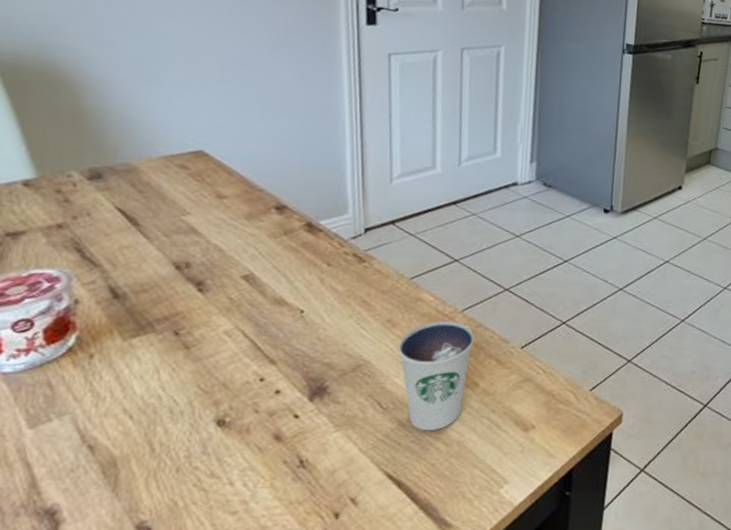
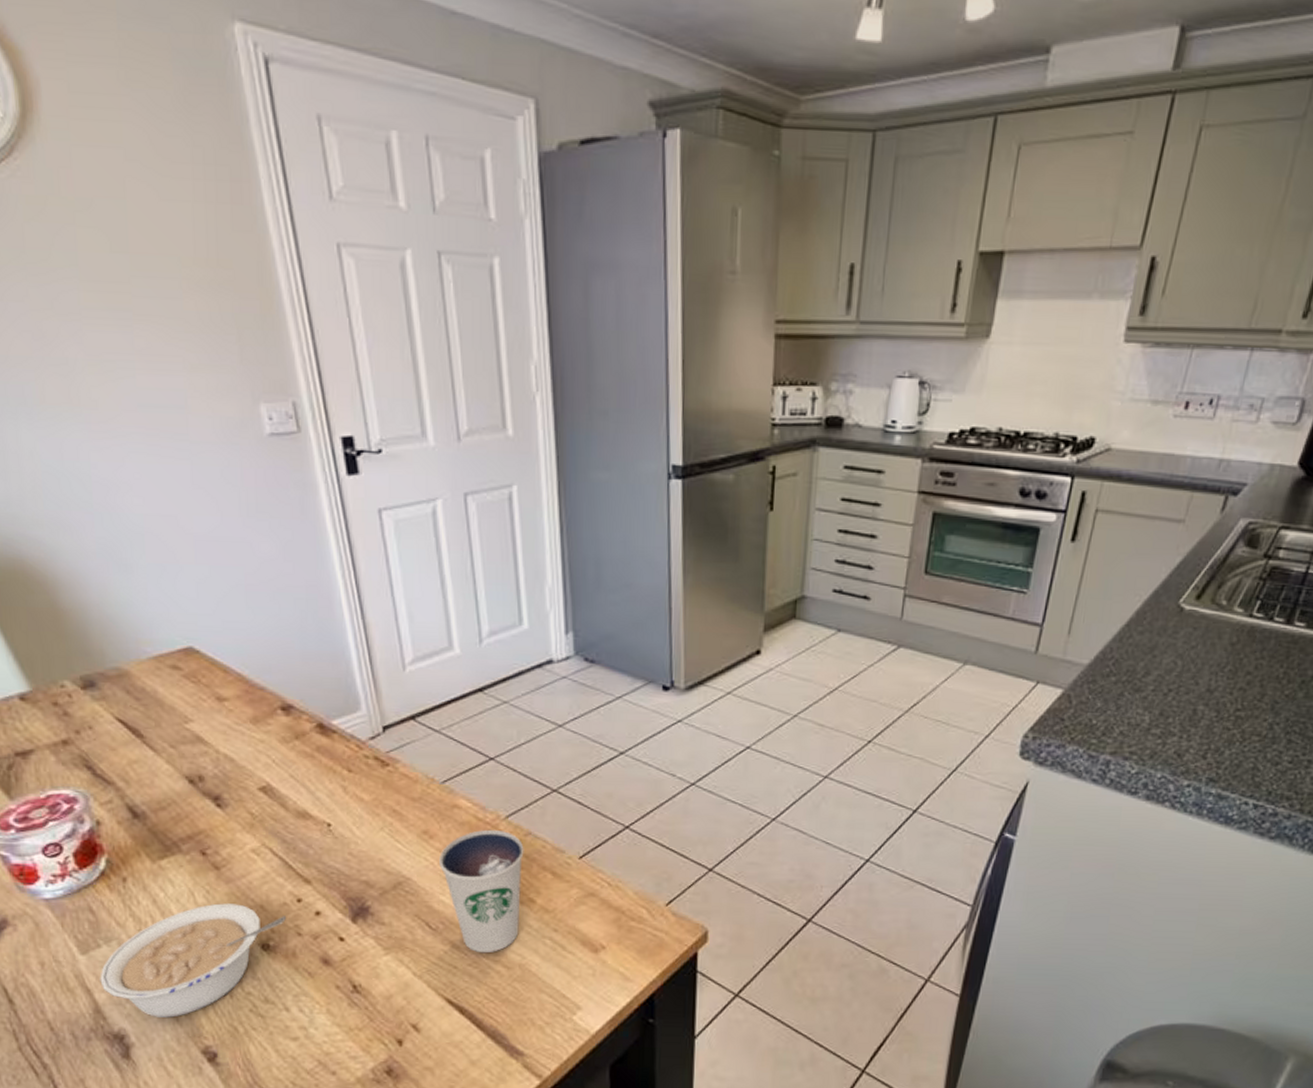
legume: none [43,380,246,493] -> present [100,903,286,1019]

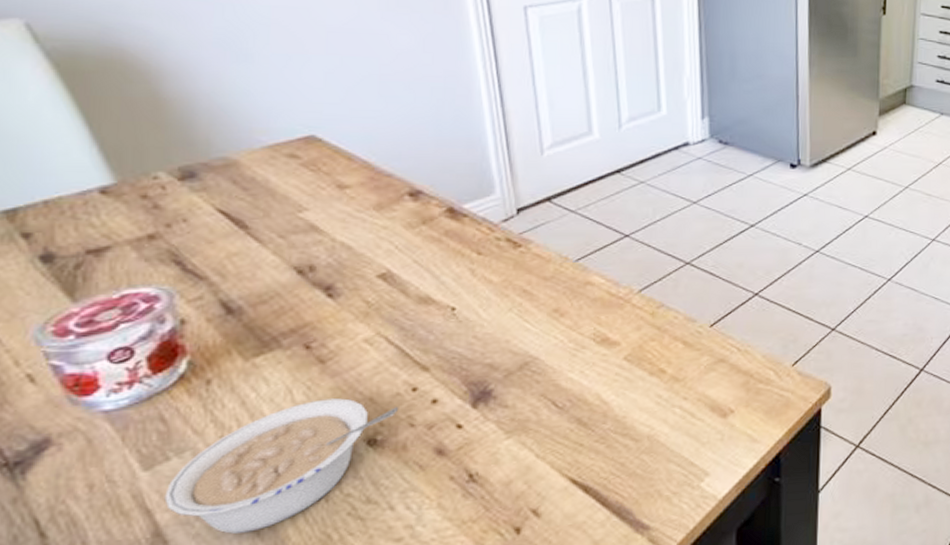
dixie cup: present [439,829,524,953] -> none [569,303,656,428]

